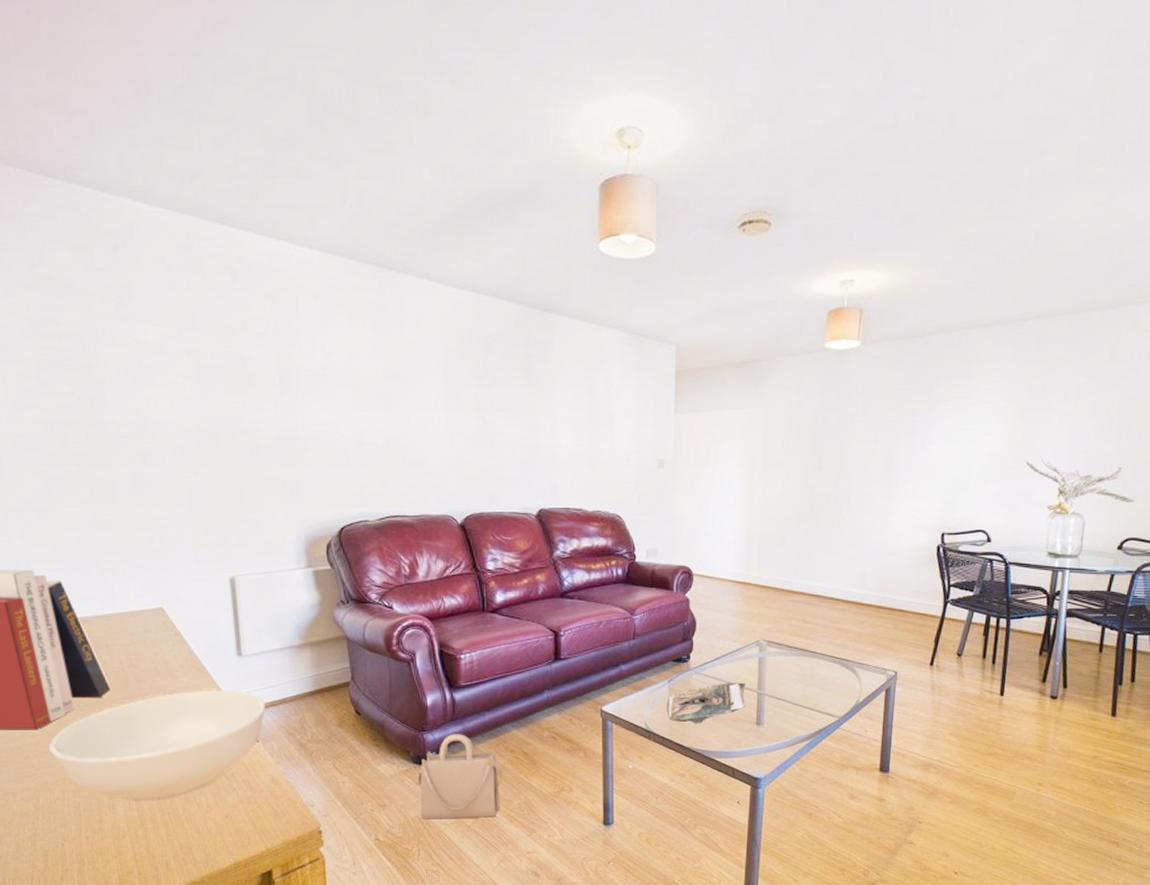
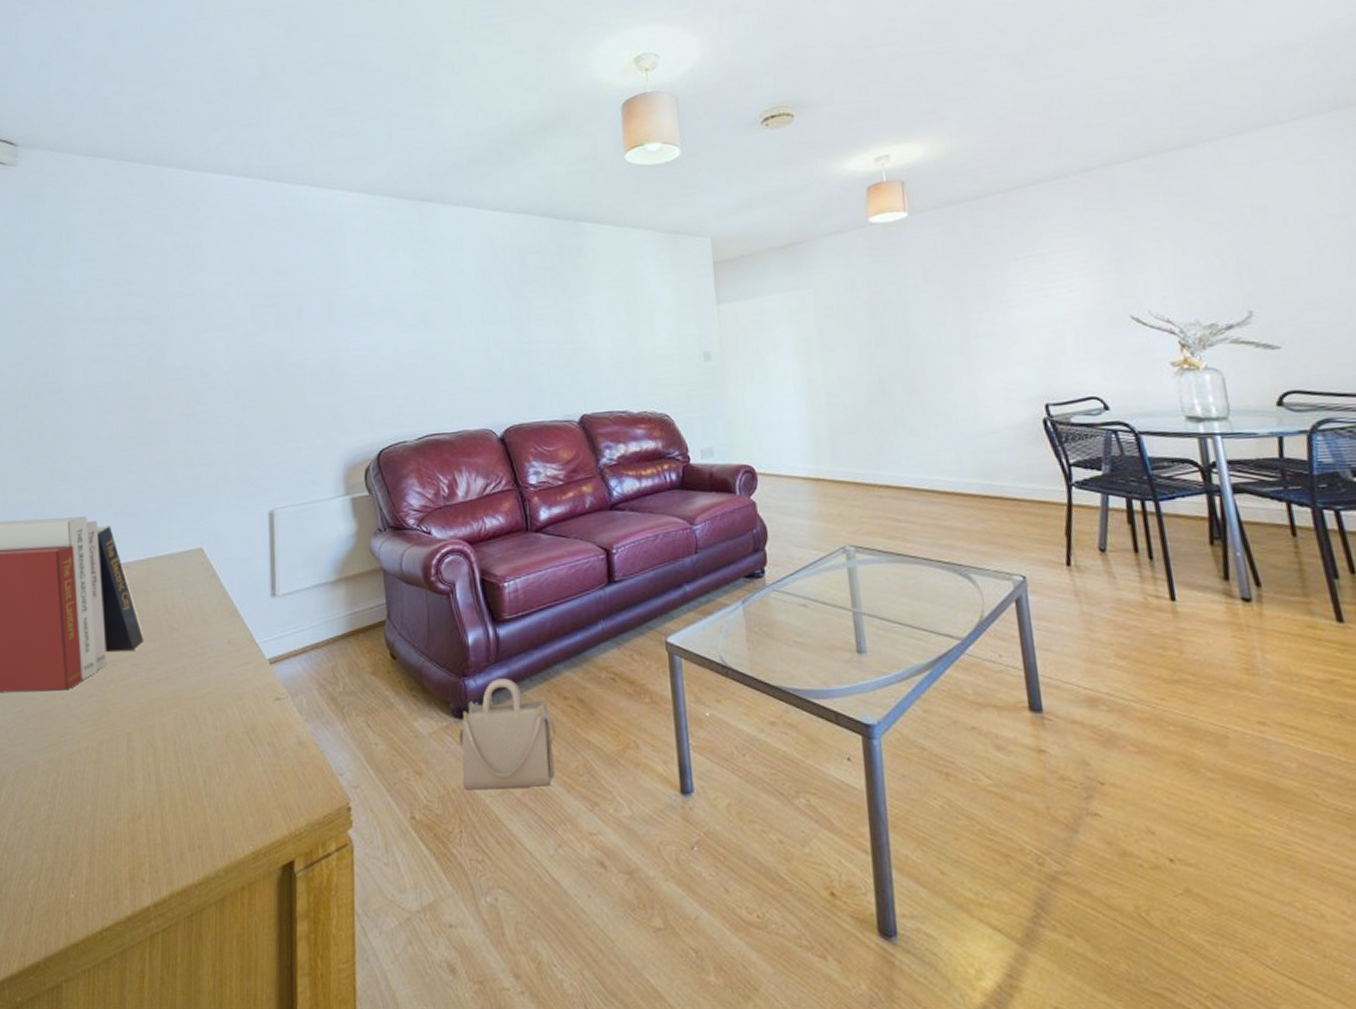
bowl: present [48,689,266,801] -> none [76,635,298,773]
magazine: present [666,682,746,724] -> none [743,599,841,655]

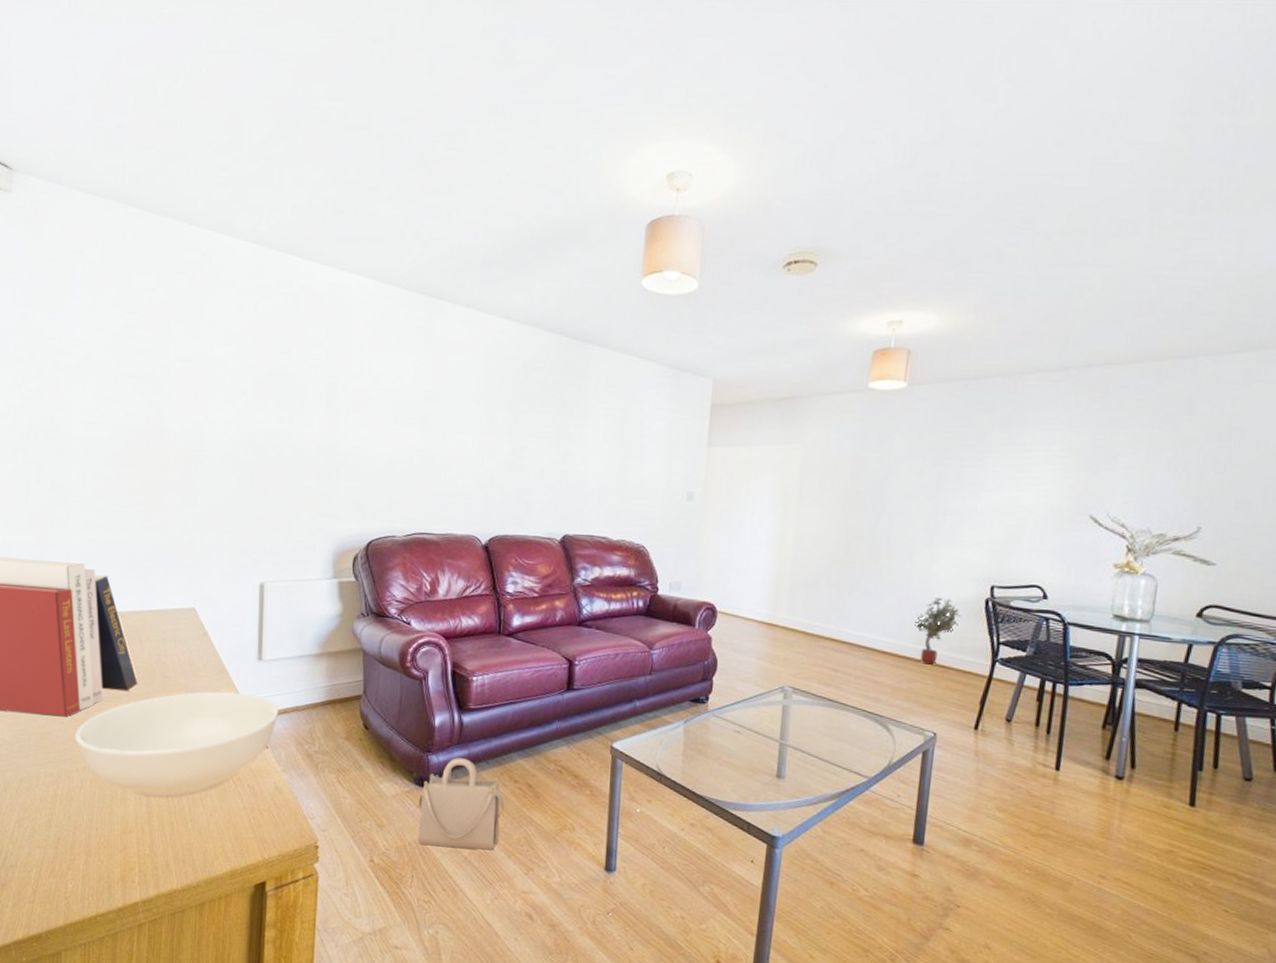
bowl: none [76,635,298,773] -> present [74,691,279,798]
potted tree: none [972,424,1021,500] -> present [914,598,961,665]

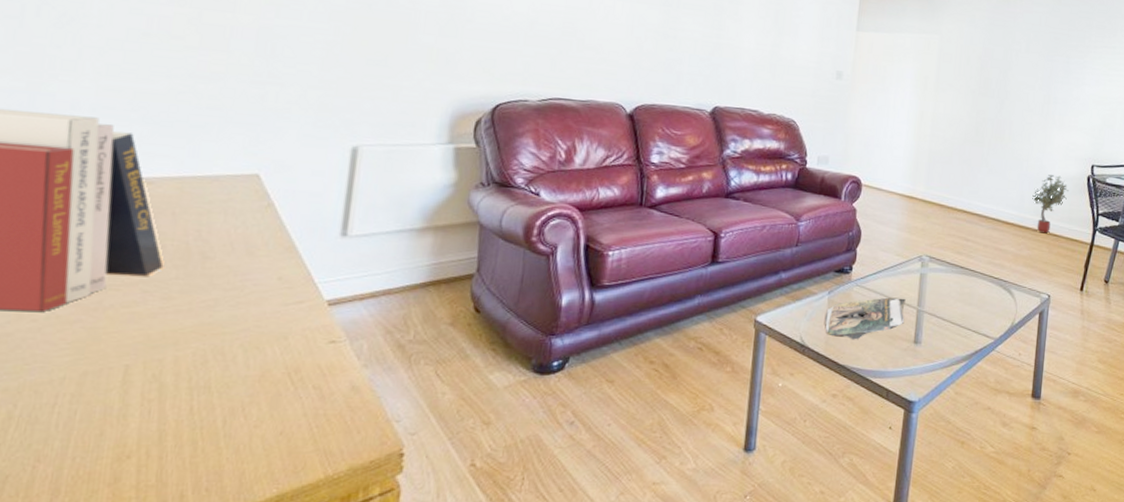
bowl: present [74,691,279,798] -> none [51,274,365,410]
handbag: present [418,758,505,850] -> none [532,340,638,441]
magazine: none [680,729,767,771] -> present [824,297,906,340]

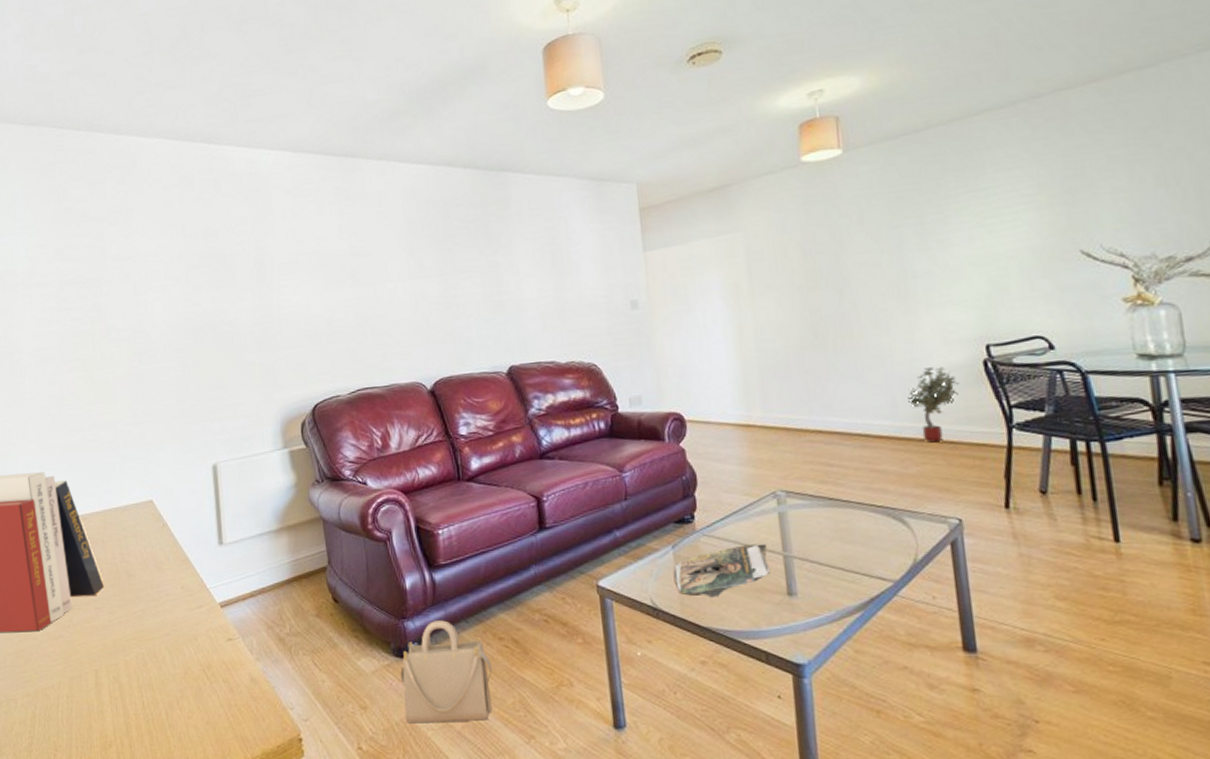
handbag: none [532,340,638,441] -> present [399,620,493,724]

